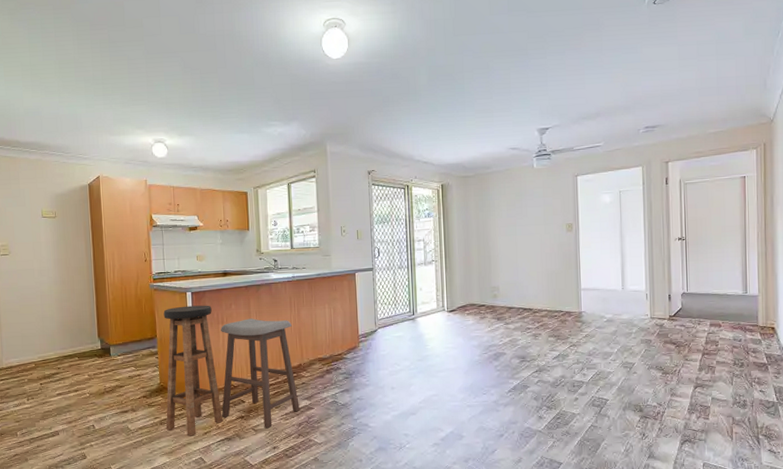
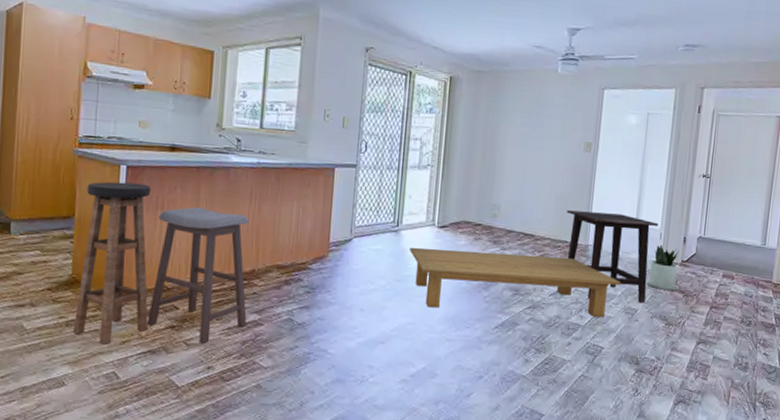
coffee table: none [426,324,615,380] -> present [409,247,620,318]
side table: none [558,281,644,359] -> present [566,210,659,304]
planter: none [638,304,670,343] -> present [645,244,679,291]

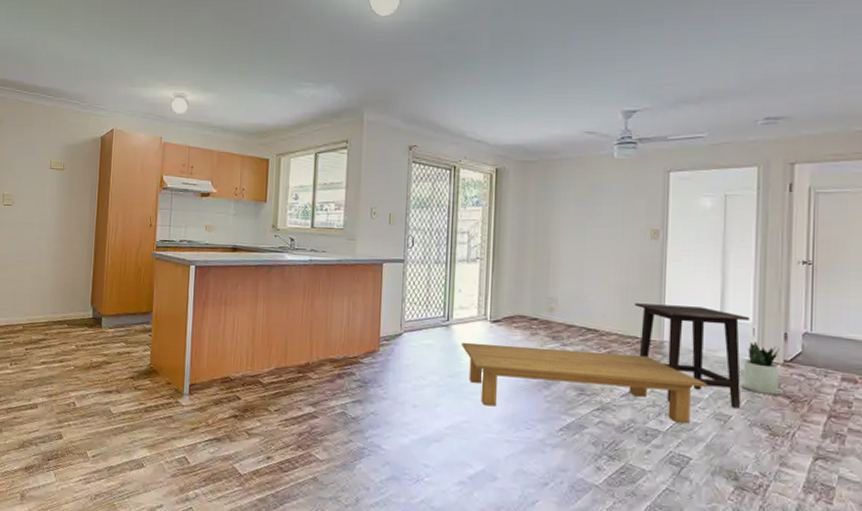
bar stool: present [72,181,151,345] -> none [150,280,216,431]
bar stool: present [146,207,249,344] -> none [212,303,303,434]

